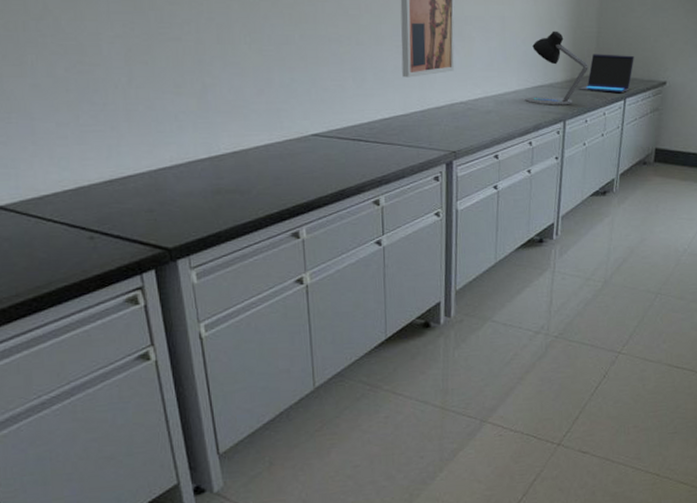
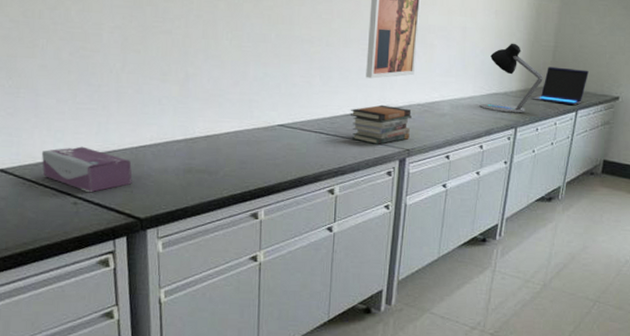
tissue box: none [45,173,155,225] -> present [41,146,132,193]
book stack: none [390,105,455,148] -> present [351,104,412,144]

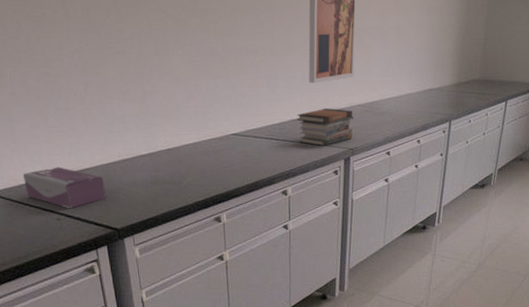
desk lamp: present [479,43,543,113] -> none [415,38,474,107]
laptop: present [532,66,589,106] -> none [464,59,517,96]

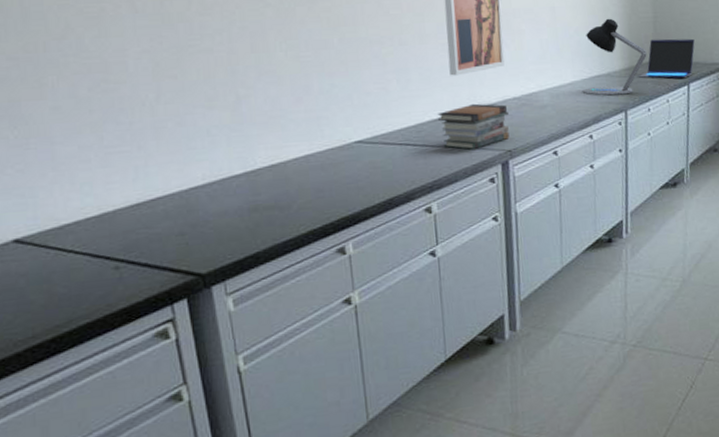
tissue box: present [22,167,106,209] -> none [66,197,186,253]
desk lamp: none [415,38,474,107] -> present [582,18,647,96]
laptop: none [464,59,517,96] -> present [638,38,695,79]

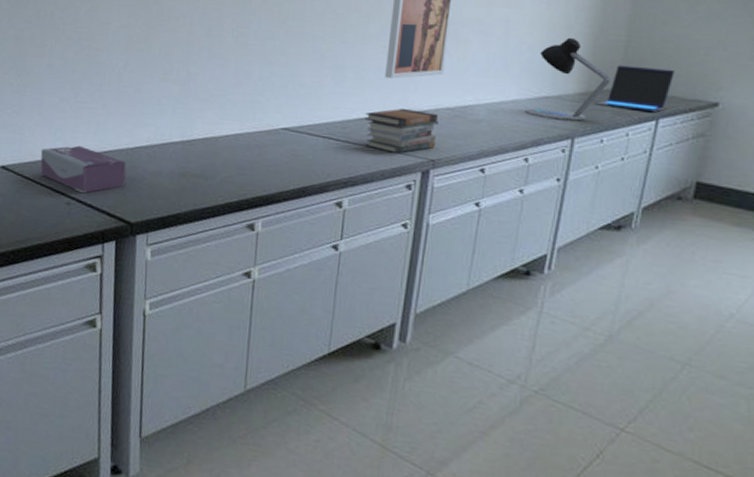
tissue box: none [66,197,186,253] -> present [40,145,126,194]

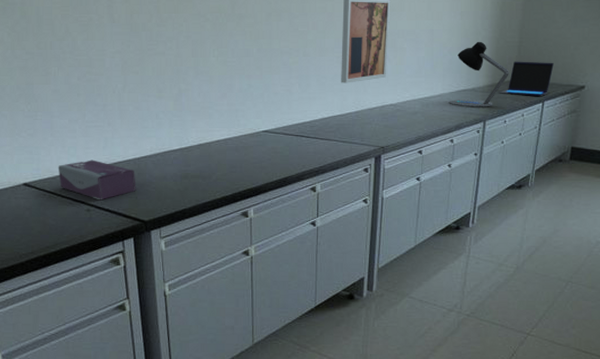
book stack: present [365,108,438,153] -> none [328,107,385,144]

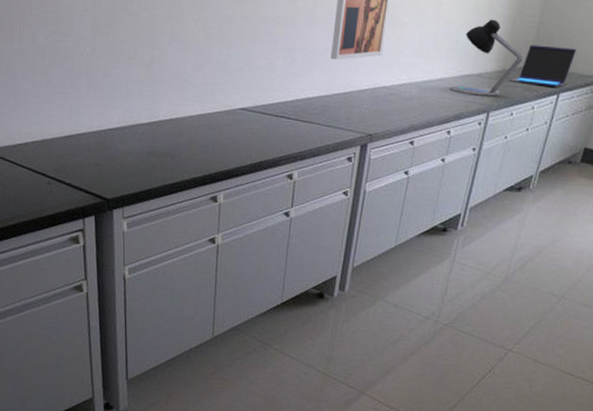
tissue box: present [58,160,136,201] -> none [19,129,101,174]

